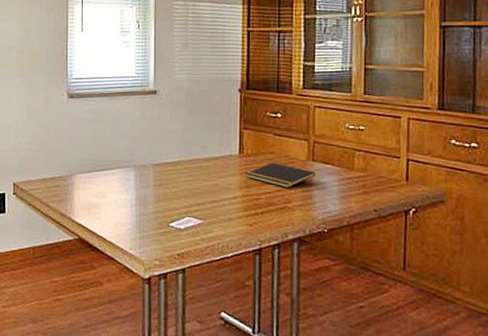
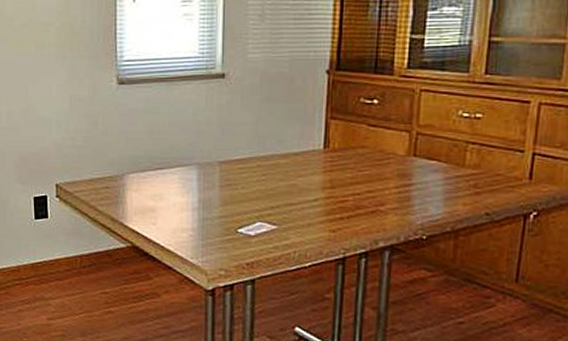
notepad: present [245,162,316,188] -> none [330,158,417,188]

